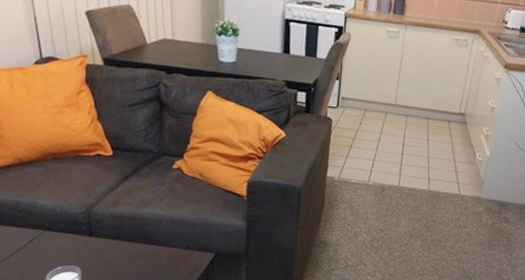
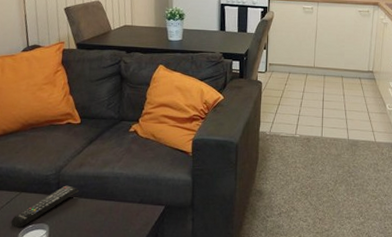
remote control: none [36,225,115,270] -> present [10,185,80,229]

